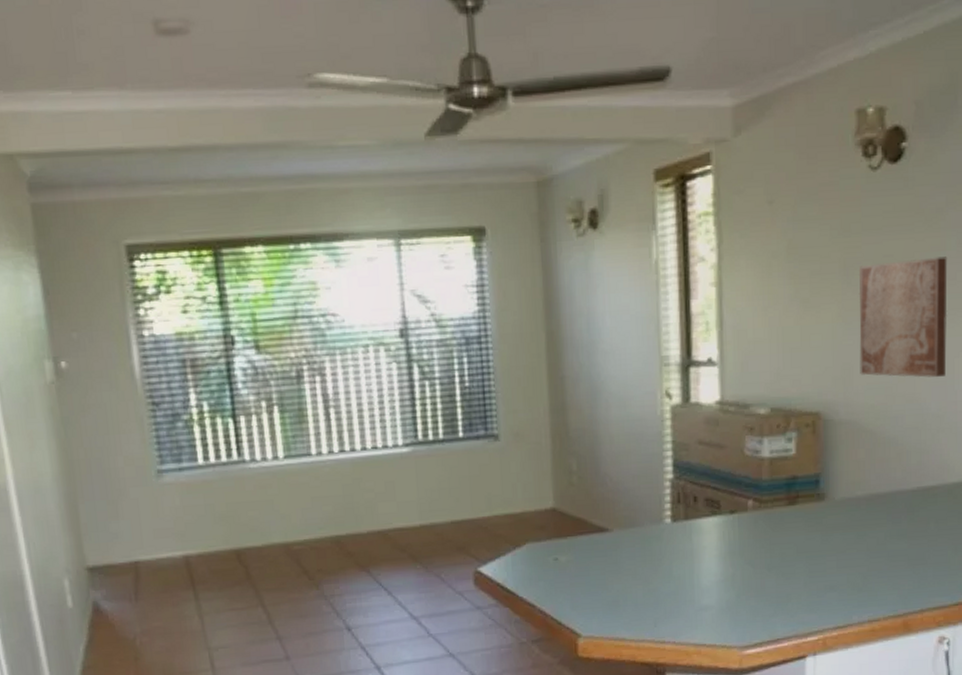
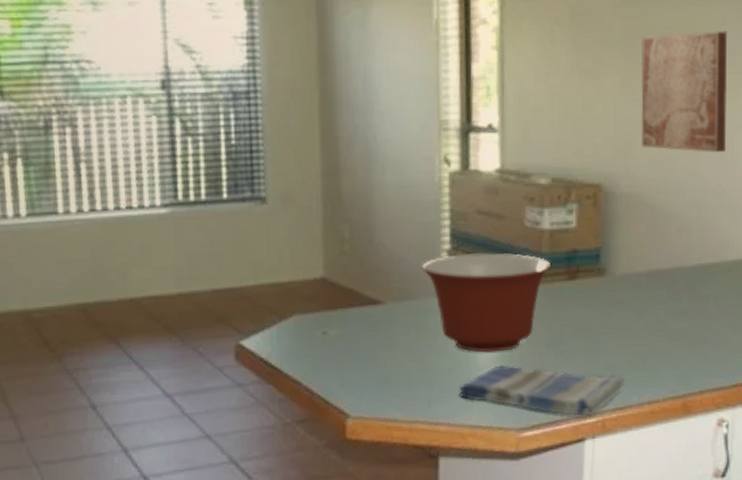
mixing bowl: none [646,481,772,576] -> present [422,253,552,353]
dish towel: none [683,587,845,635] -> present [459,365,624,417]

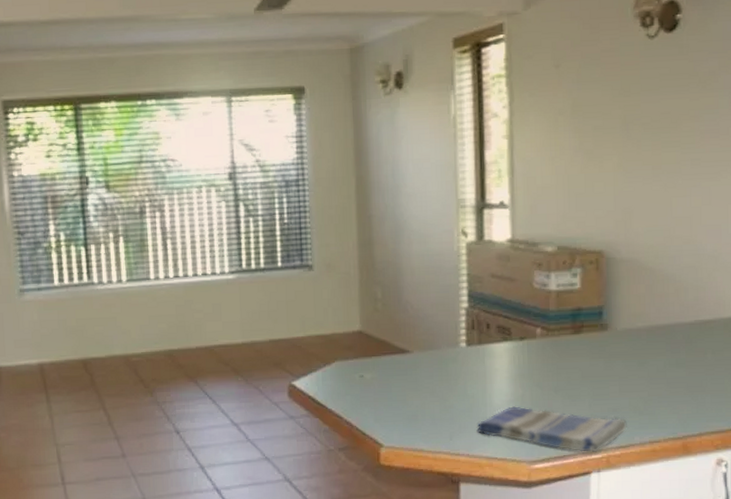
mixing bowl: present [422,253,552,353] -> none [443,310,558,395]
wall art: present [640,31,728,152] -> none [637,114,721,222]

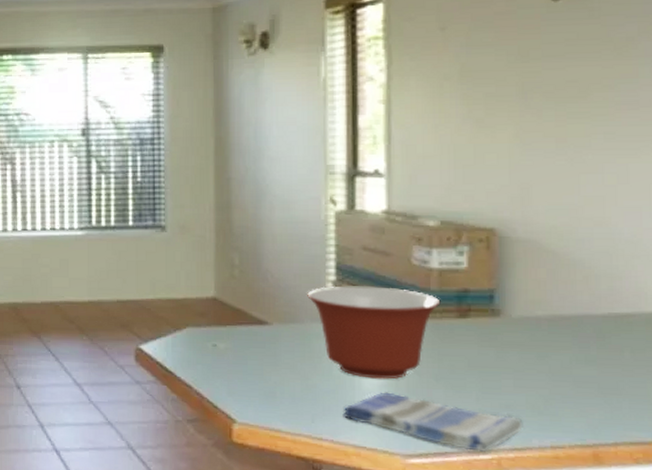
mixing bowl: none [443,310,558,395] -> present [307,285,441,380]

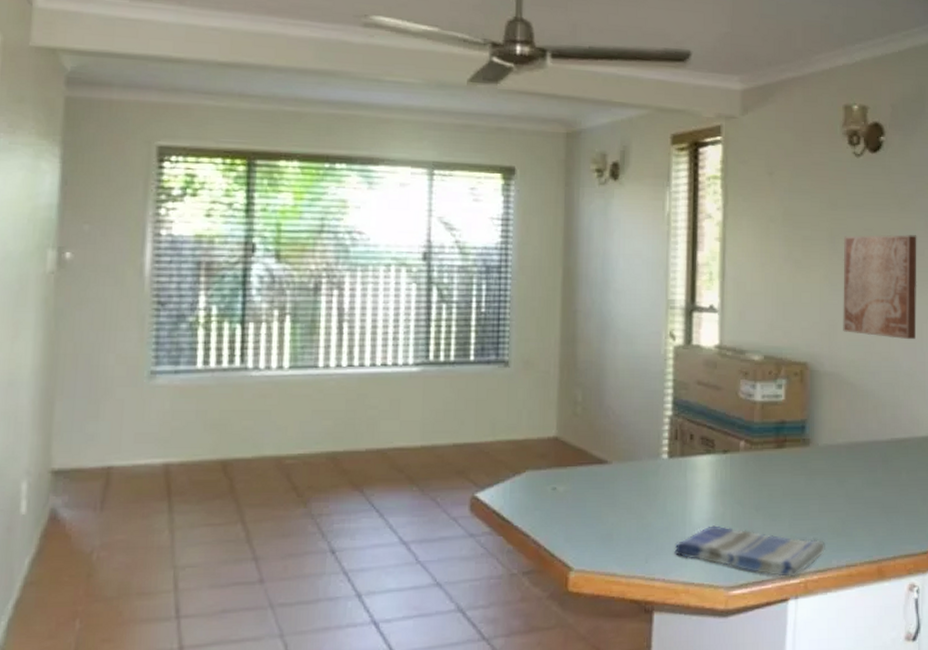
mixing bowl: present [307,285,441,380] -> none [646,420,762,513]
wall art: none [538,84,642,202] -> present [843,234,917,339]

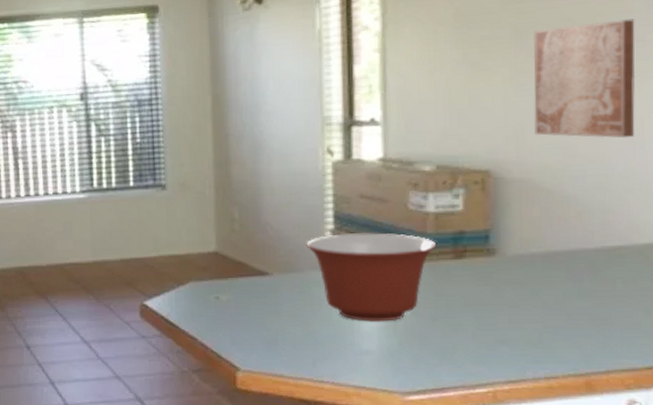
mixing bowl: none [646,420,762,513] -> present [306,233,437,322]
dish towel: present [674,525,825,578] -> none [343,334,518,387]

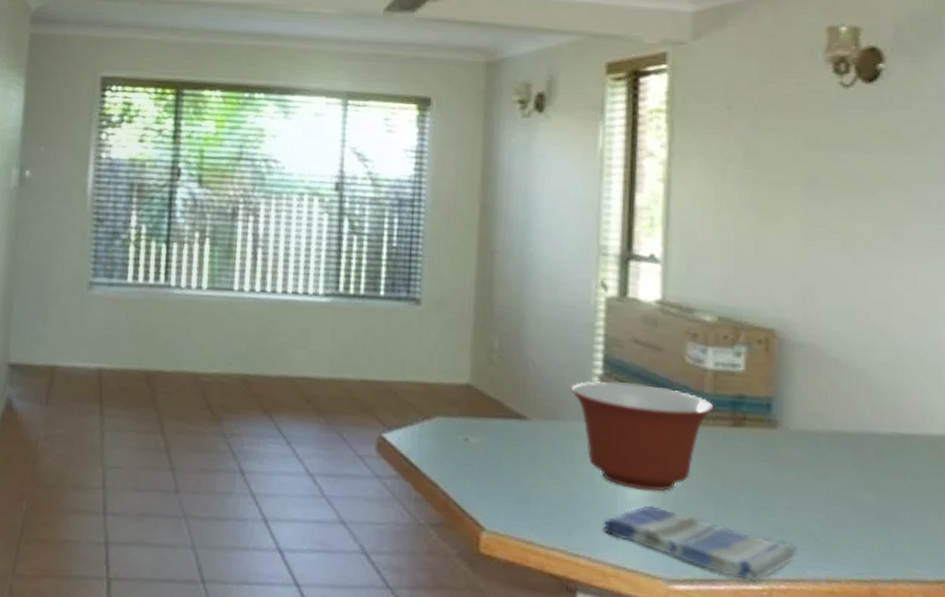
dish towel: none [343,334,518,387] -> present [602,505,797,583]
wall art: present [532,19,636,138] -> none [824,181,931,312]

